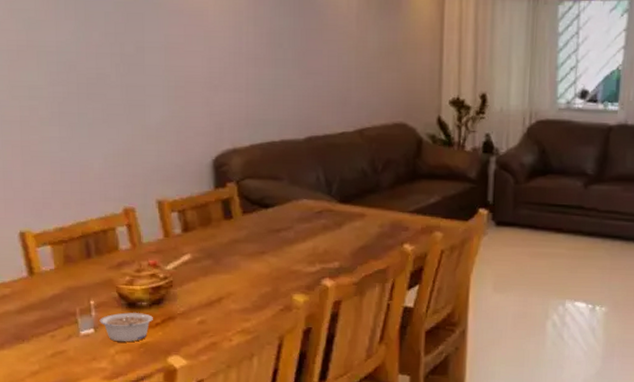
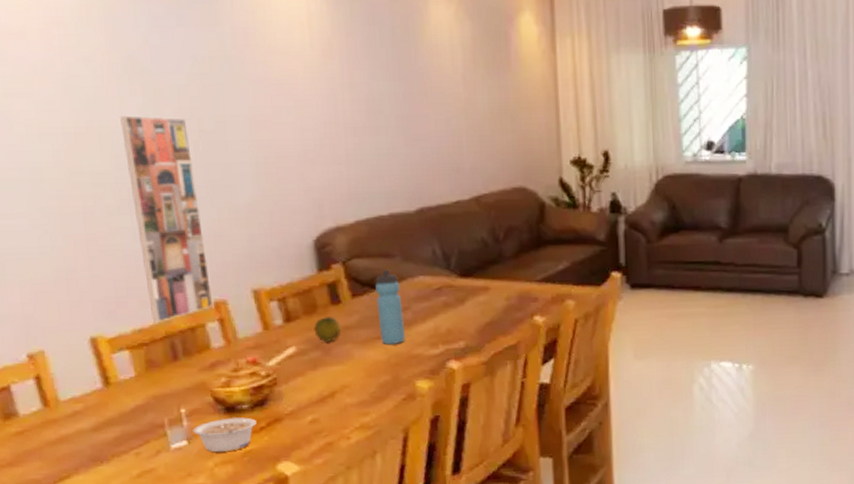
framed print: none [56,37,124,224] -> present [120,115,214,323]
fruit: none [208,230,231,253] -> present [314,317,342,342]
water bottle: none [264,191,288,259] -> present [375,269,405,345]

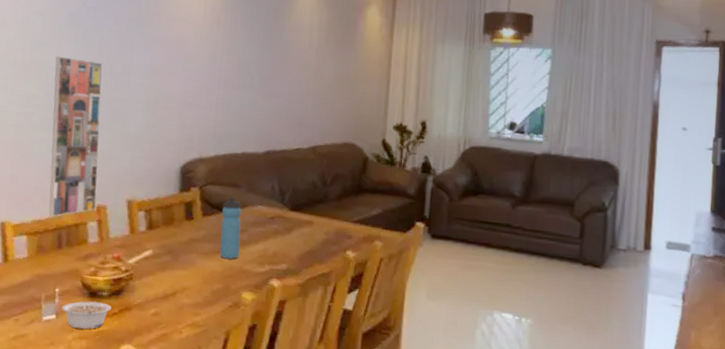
fruit: present [314,317,342,342] -> none [168,229,191,250]

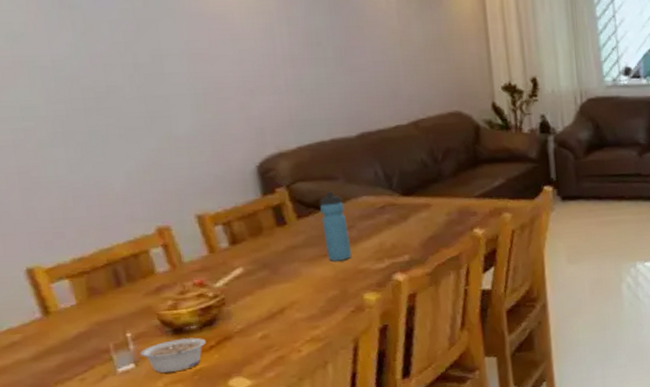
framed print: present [48,56,103,217] -> none [50,50,157,252]

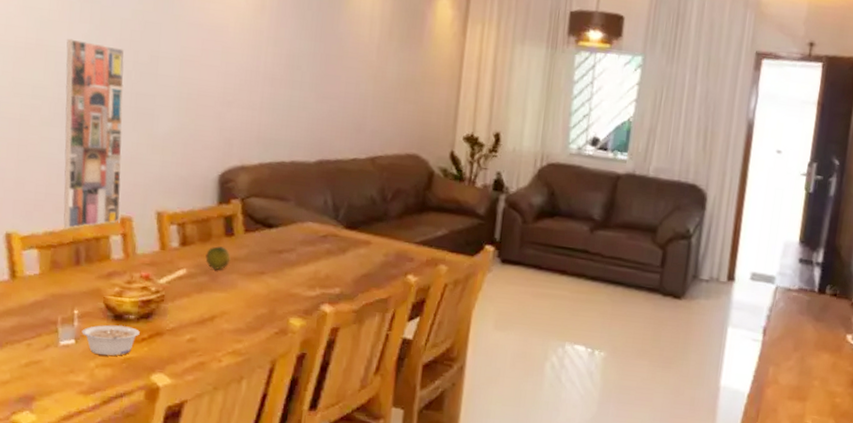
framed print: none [50,50,157,252] -> present [63,38,125,229]
fruit: none [260,237,289,262] -> present [205,246,231,270]
water bottle: present [319,191,351,261] -> none [264,211,290,281]

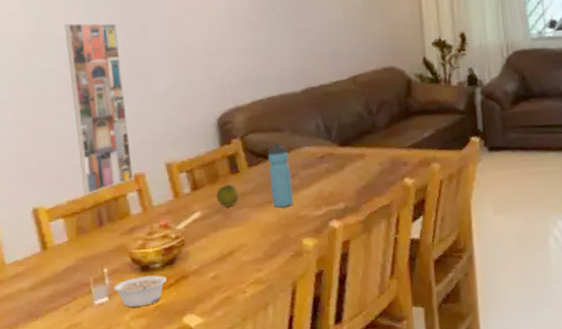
water bottle: none [264,211,290,281] -> present [268,142,293,208]

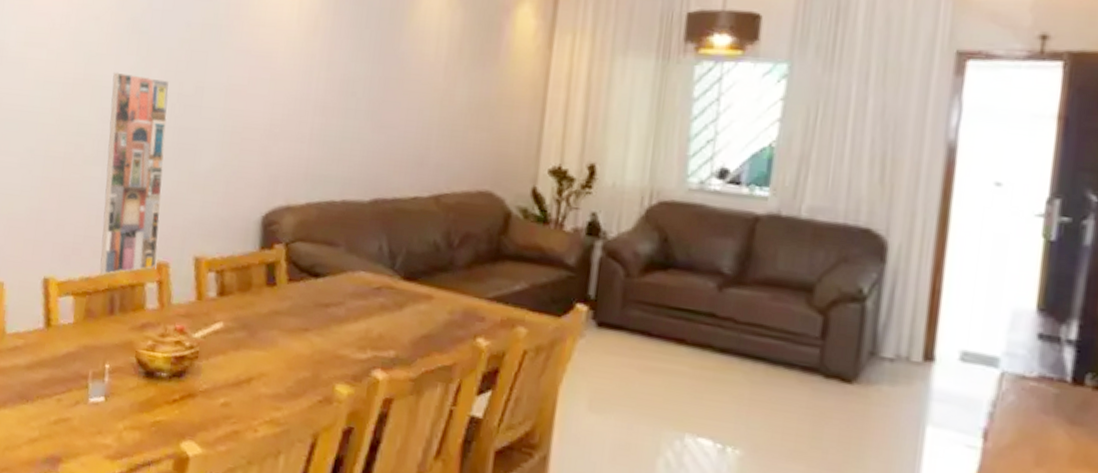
legume: present [113,275,167,307] -> none [111,382,171,418]
fruit: present [216,184,240,207] -> none [244,297,272,324]
water bottle: present [268,142,293,208] -> none [308,258,339,340]

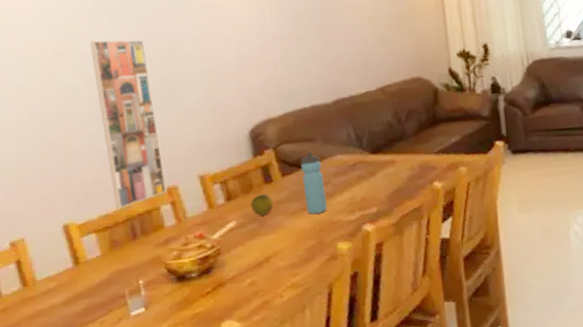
fruit: none [244,297,272,324] -> present [250,194,274,216]
water bottle: none [308,258,339,340] -> present [300,151,327,214]

